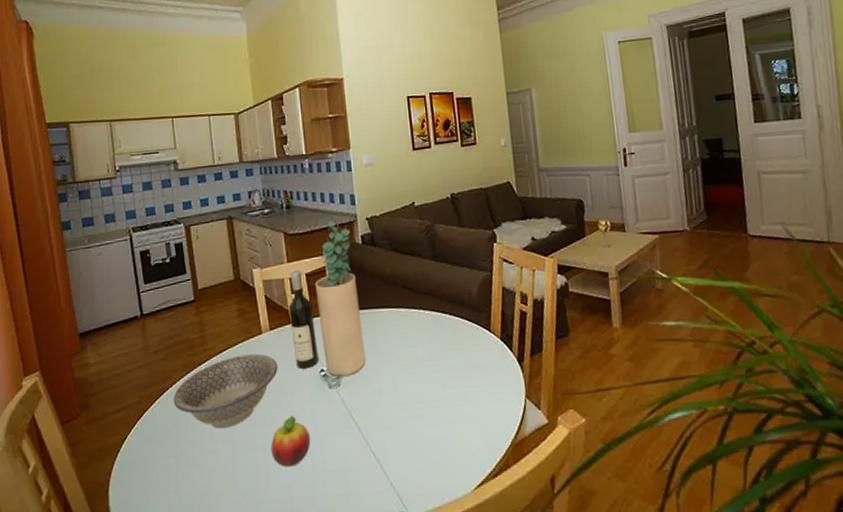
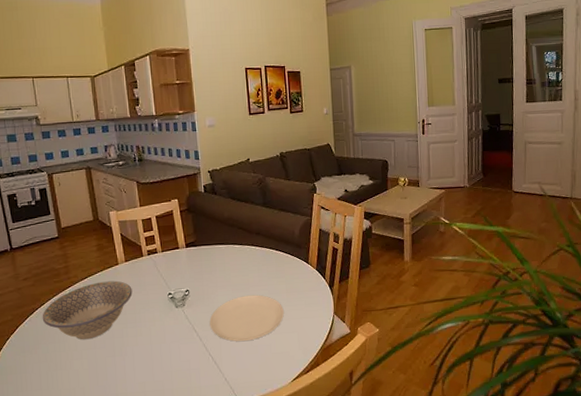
fruit: present [271,415,311,467] -> none [127,328,161,369]
bottle: present [288,270,319,369] -> none [141,213,167,293]
vase: present [315,212,366,378] -> none [164,165,206,299]
plate: none [370,372,462,434] -> present [209,294,284,342]

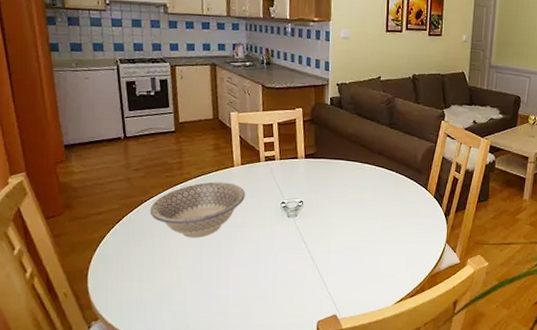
plate: present [209,294,284,342] -> none [320,214,396,259]

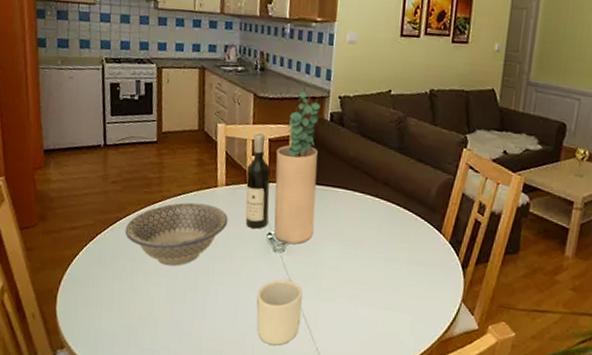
bottle: none [259,118,282,200] -> present [245,133,271,229]
mug: none [274,238,315,295] -> present [256,278,303,346]
vase: none [285,74,322,210] -> present [274,83,321,245]

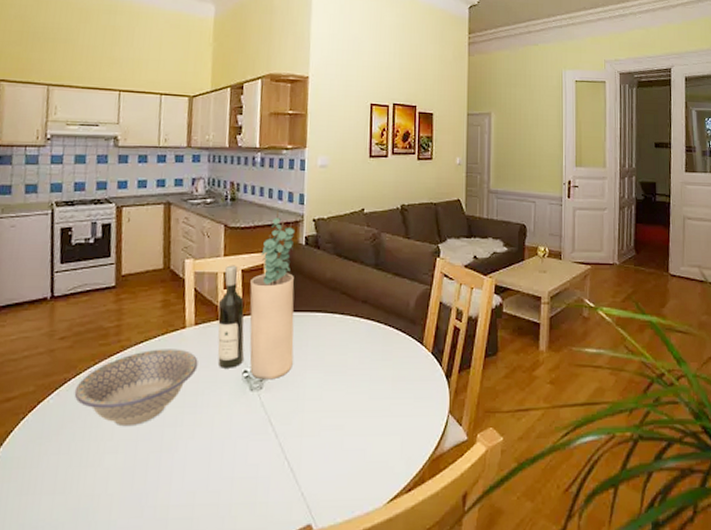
mug: present [256,278,303,346] -> none [232,418,284,499]

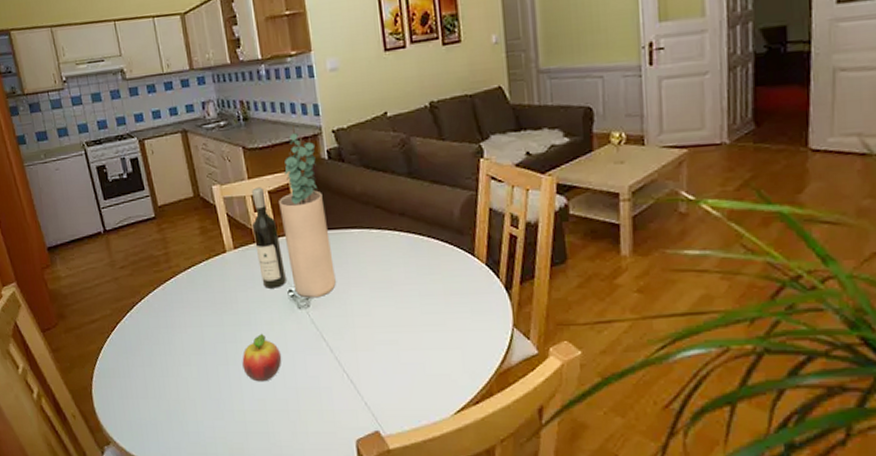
bowl: present [74,349,198,427] -> none [143,272,245,343]
fruit: none [177,416,223,472] -> present [242,333,282,382]

